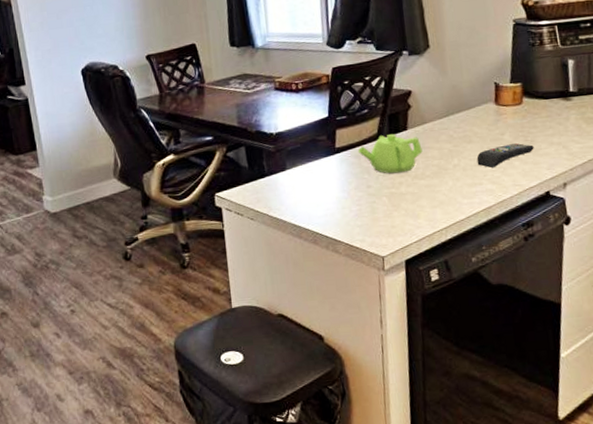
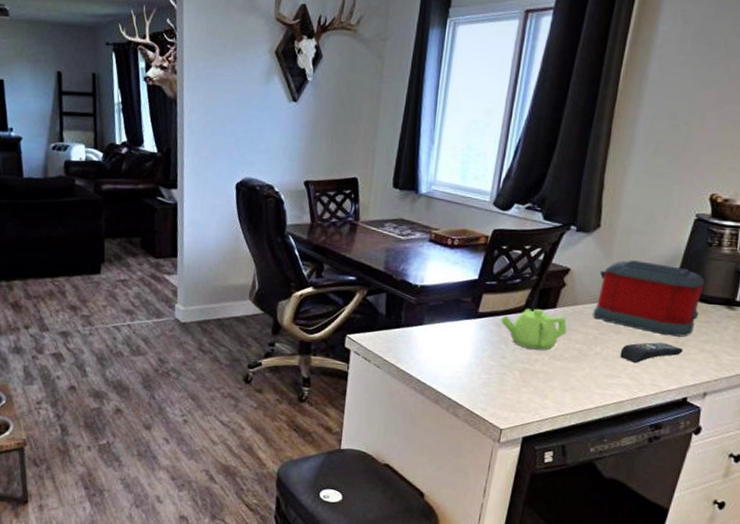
toaster: none [439,70,540,136] -> present [593,260,705,337]

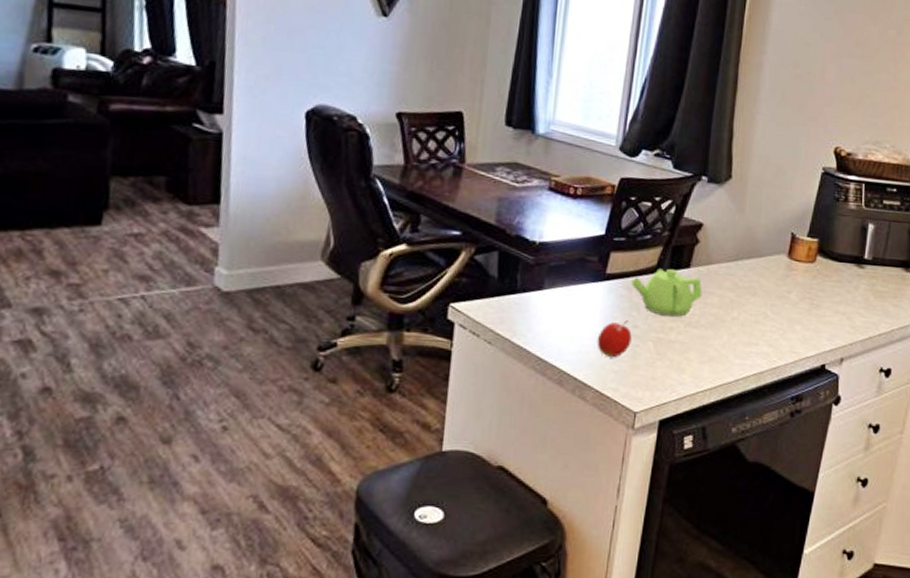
fruit: none [469,352,500,383] -> present [597,320,632,358]
toaster: present [593,260,705,337] -> none [728,215,835,298]
remote control: present [620,342,683,363] -> none [757,304,819,328]

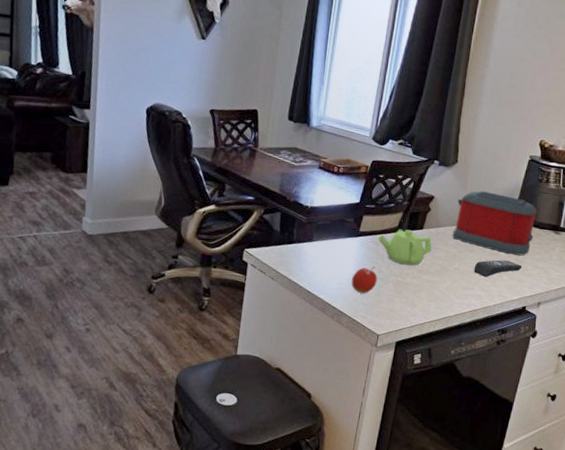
toaster: none [728,215,835,298] -> present [452,191,537,256]
remote control: none [757,304,819,328] -> present [474,260,522,277]

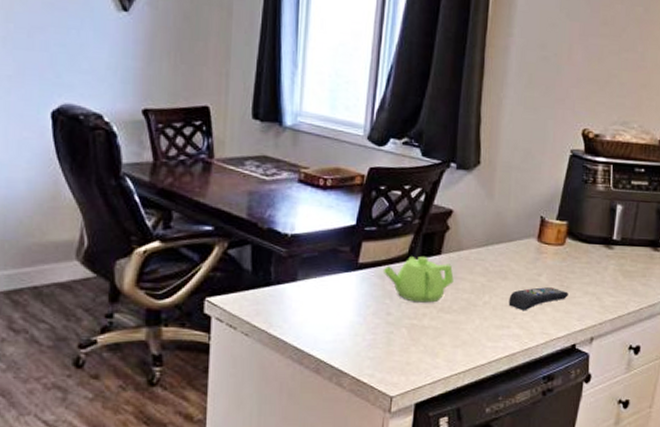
fruit: present [351,267,378,294] -> none [351,308,386,345]
toaster: present [452,191,537,256] -> none [479,199,584,280]

